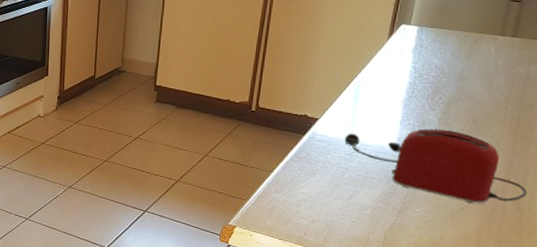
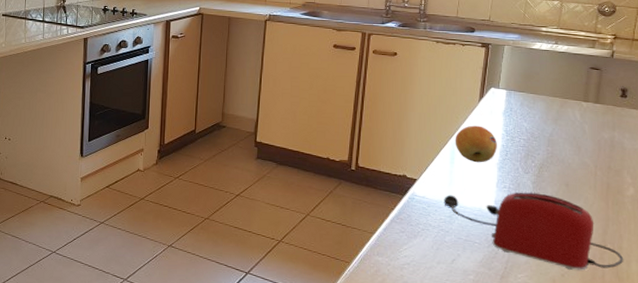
fruit: none [359,63,405,101] -> present [455,125,498,163]

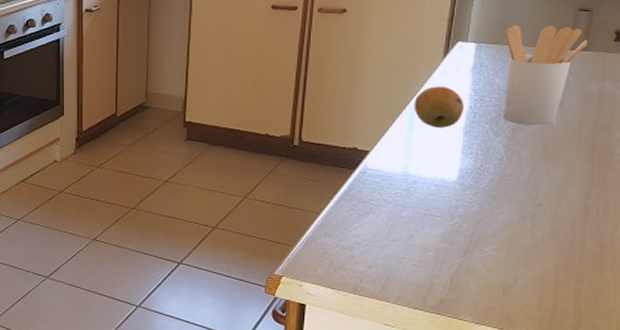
toaster: present [444,192,624,271] -> none [400,157,609,239]
utensil holder: none [530,76,599,167] -> present [504,24,588,126]

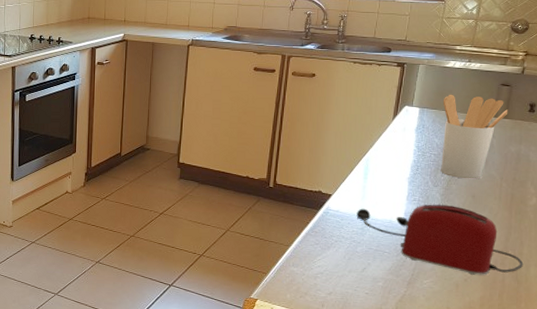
toaster: none [400,157,609,239] -> present [356,204,524,275]
fruit: present [414,86,465,128] -> none [368,142,410,178]

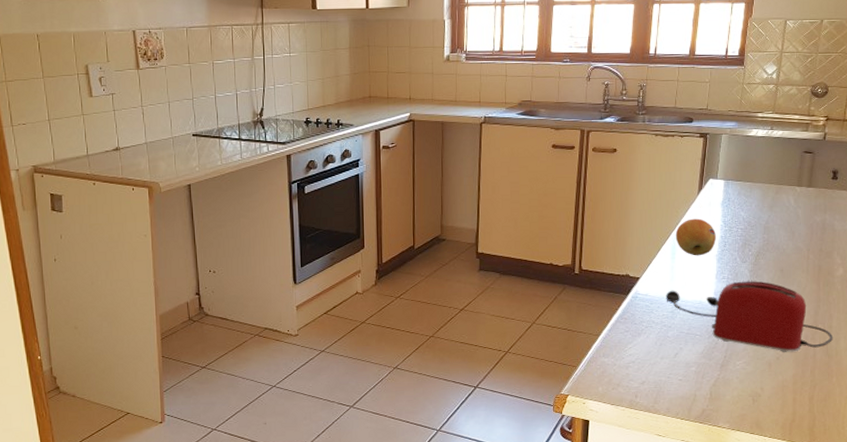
fruit: none [368,142,410,178] -> present [675,218,717,256]
utensil holder: present [441,94,508,179] -> none [747,164,812,253]

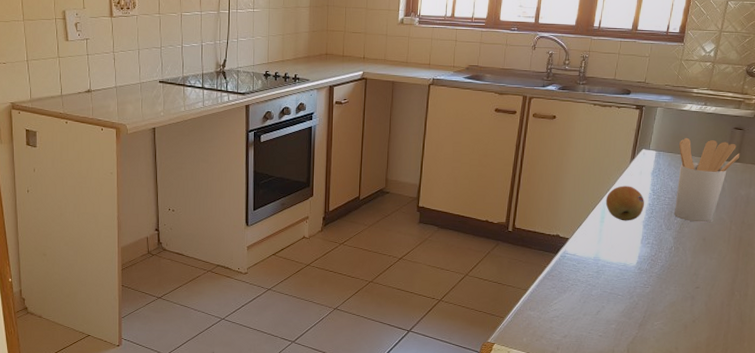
toaster: present [666,281,833,352] -> none [592,247,748,316]
utensil holder: none [747,164,812,253] -> present [674,137,740,223]

